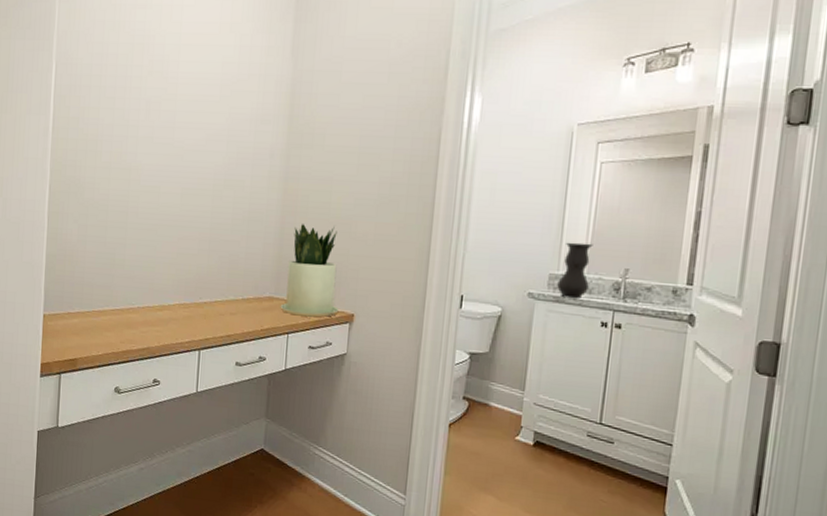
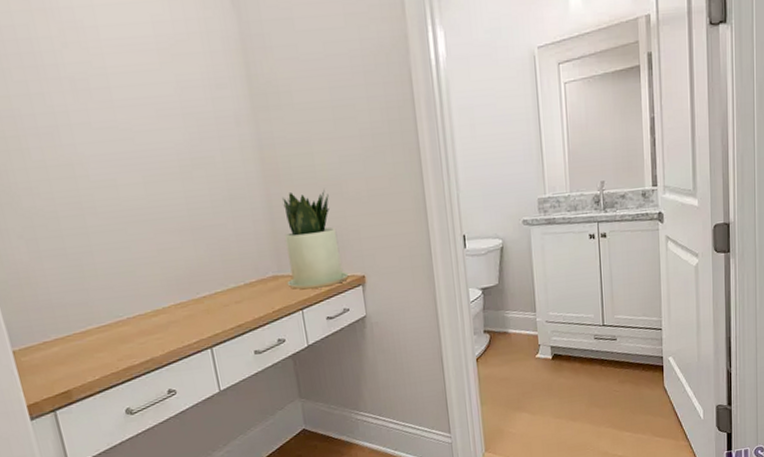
vase: present [557,242,593,300] -> none [546,163,574,219]

